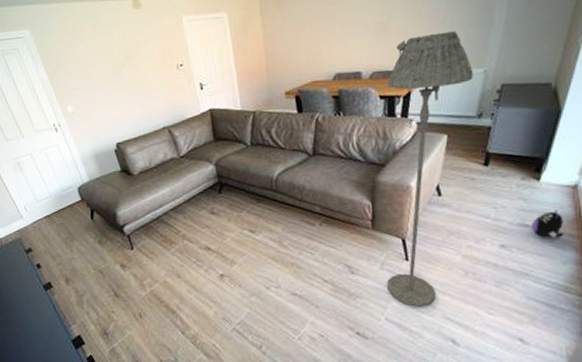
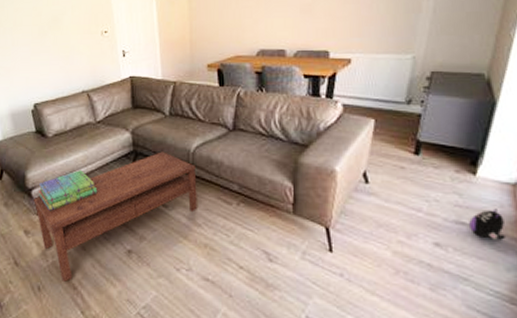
coffee table: none [126,181,283,309] -> present [33,151,197,283]
stack of books: none [129,205,187,246] -> present [38,170,98,212]
floor lamp: present [386,31,473,307] -> none [308,16,401,307]

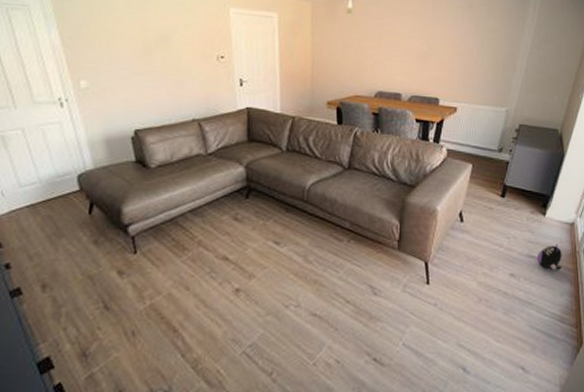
coffee table: present [33,151,197,283] -> none [130,188,310,326]
stack of books: present [38,170,98,212] -> none [136,205,206,250]

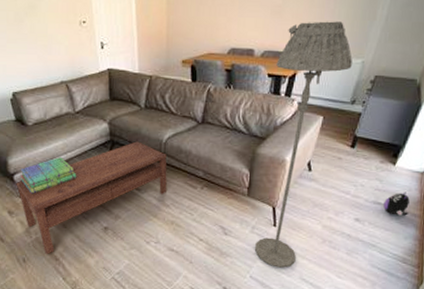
coffee table: none [130,188,310,326] -> present [16,141,167,255]
stack of books: none [136,205,206,250] -> present [20,157,77,195]
floor lamp: none [406,69,497,332] -> present [254,21,352,268]

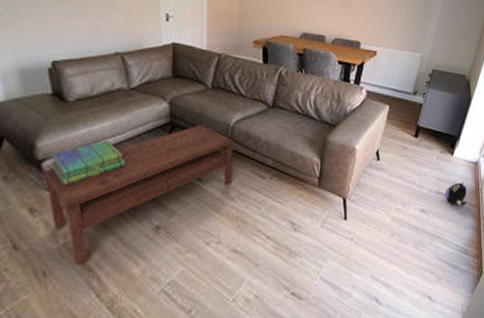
floor lamp: present [254,21,352,268] -> none [324,14,413,266]

